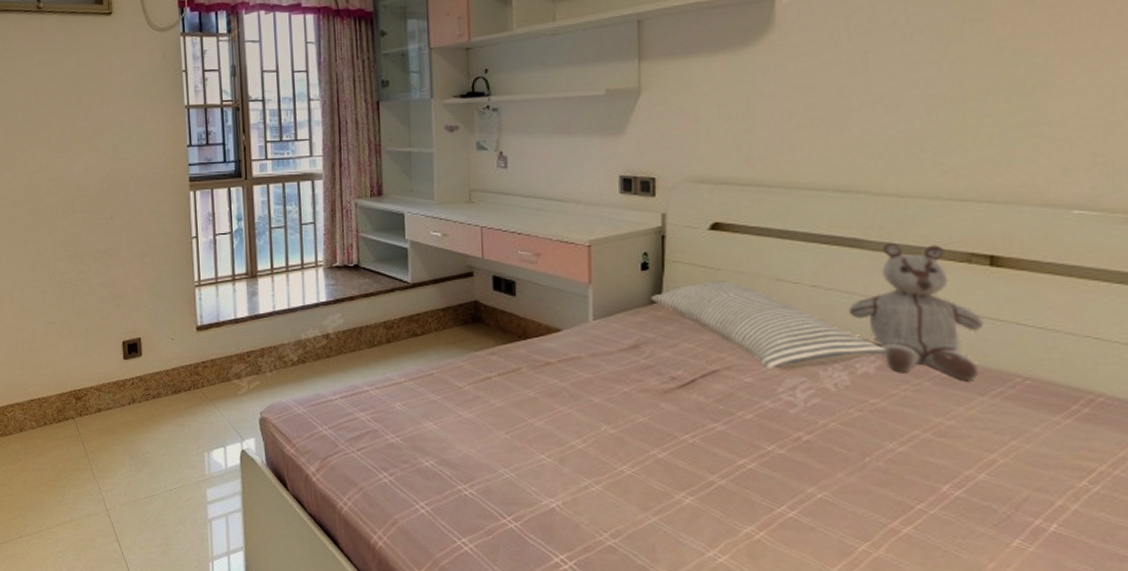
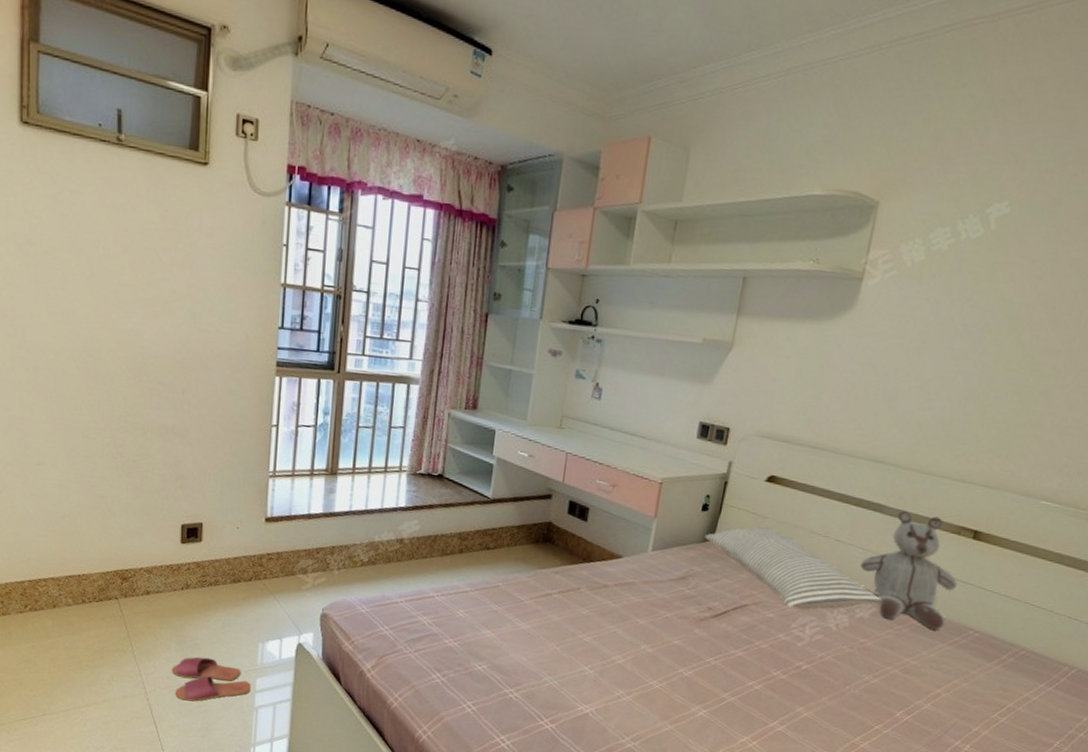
slippers: none [128,470,201,517] -> present [172,656,250,702]

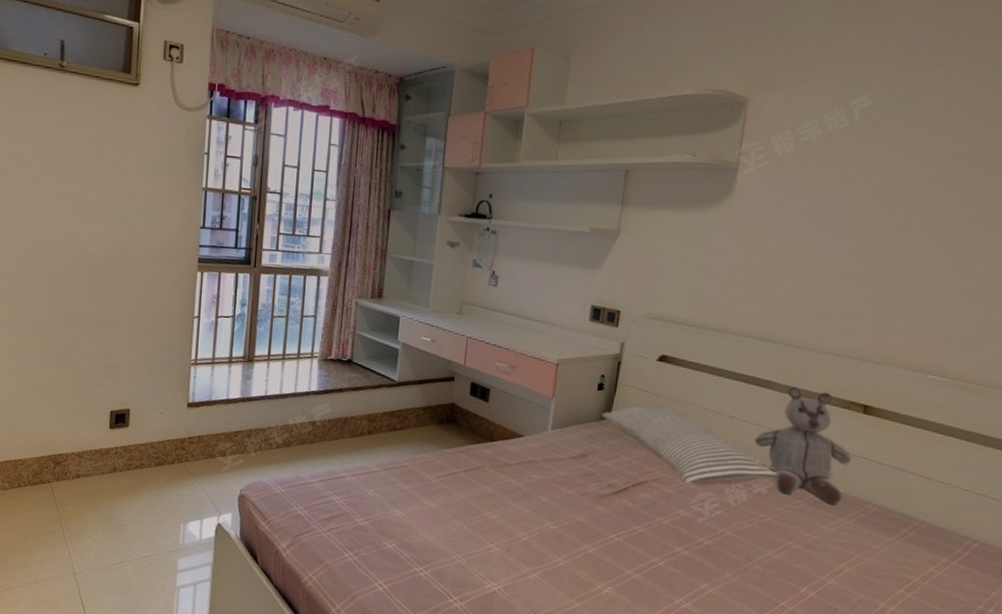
slippers: present [172,656,250,702] -> none [99,537,172,582]

